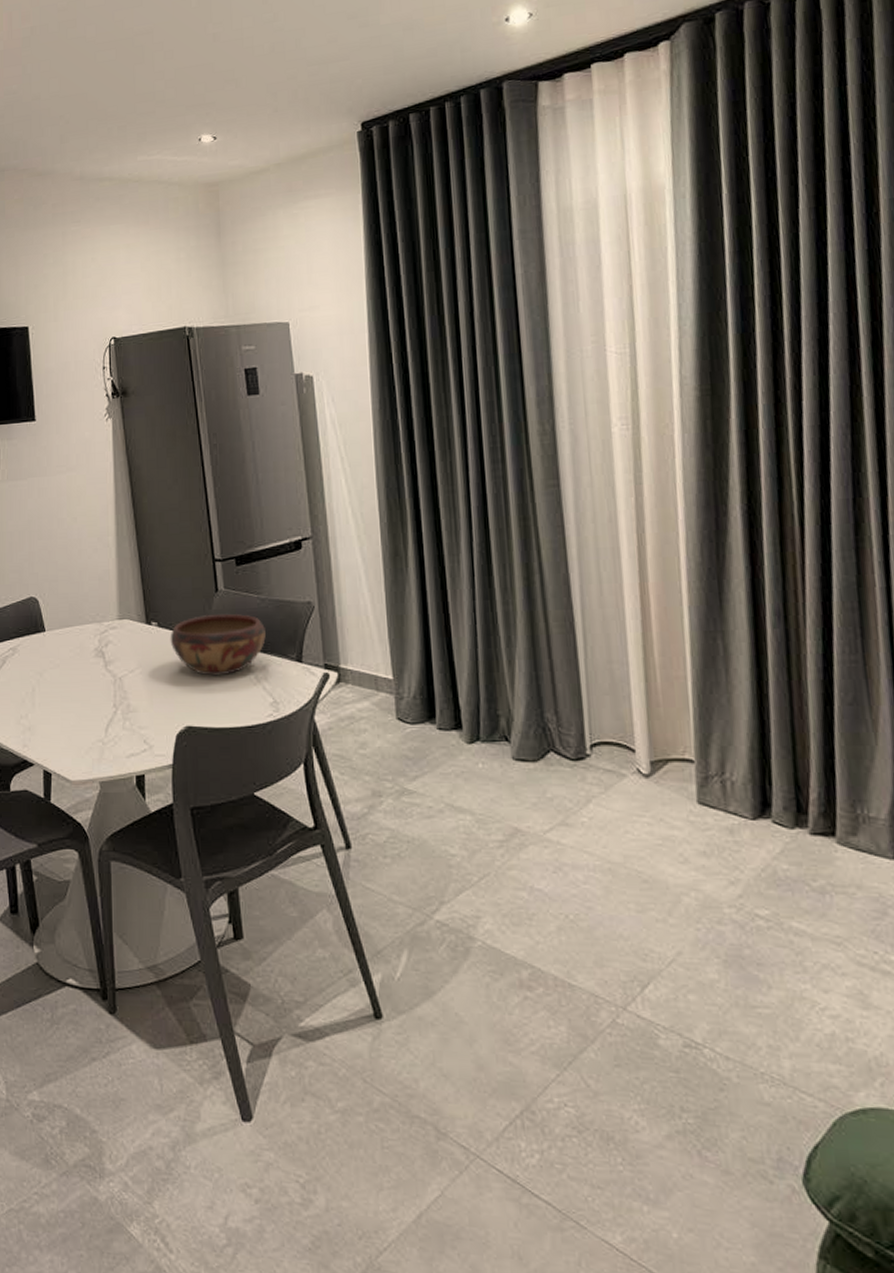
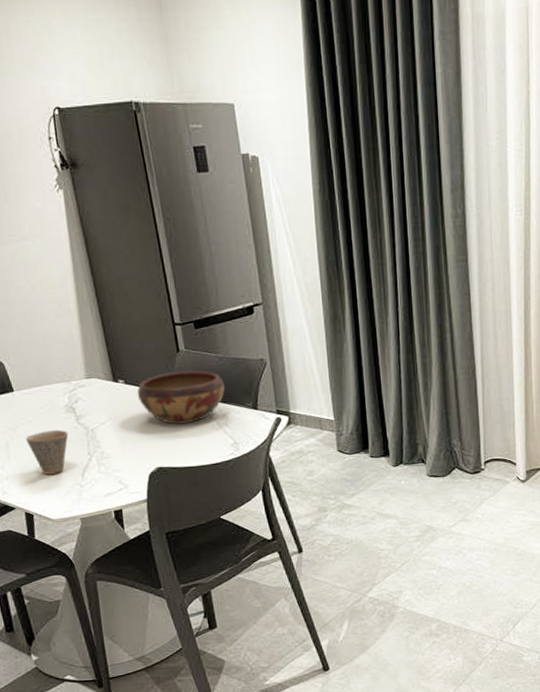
cup: none [52,676,96,727] -> present [26,429,69,475]

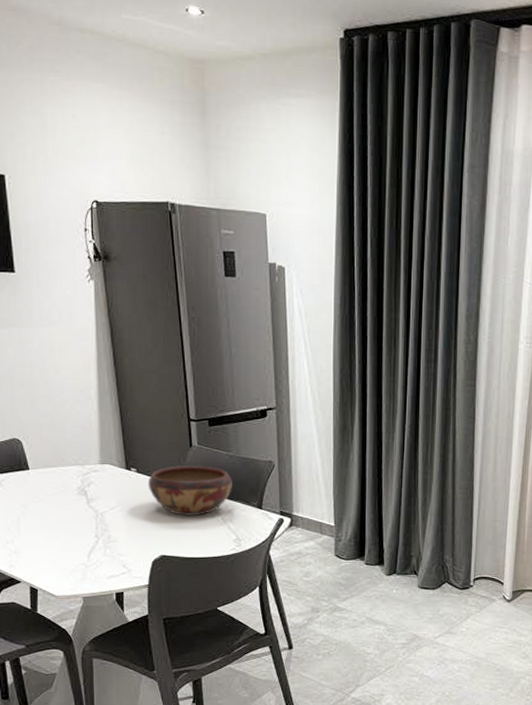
cup: present [26,429,69,475] -> none [37,510,79,553]

